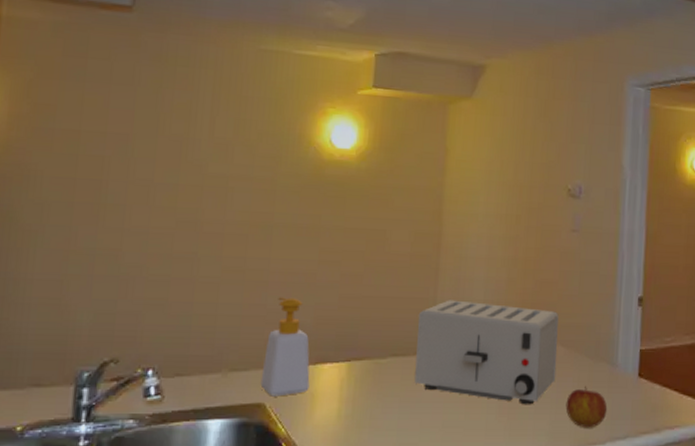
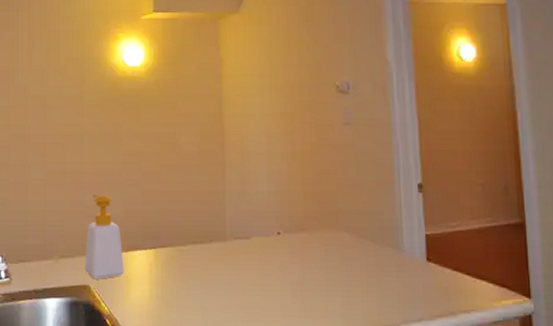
toaster: present [414,300,559,405] -> none [210,192,344,288]
apple: present [565,385,608,428] -> none [356,270,399,311]

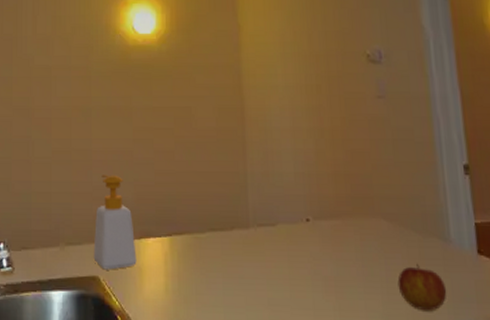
apple: none [356,270,399,311] -> present [397,263,447,311]

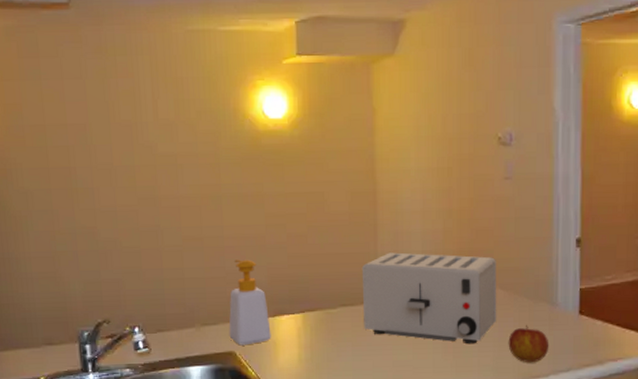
toaster: none [231,173,383,284] -> present [361,252,497,345]

